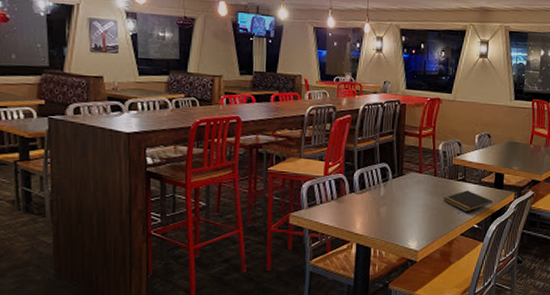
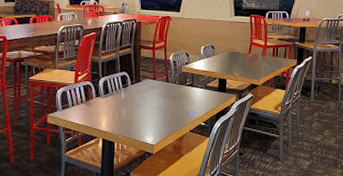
notepad: present [443,190,494,212] -> none [174,94,218,112]

